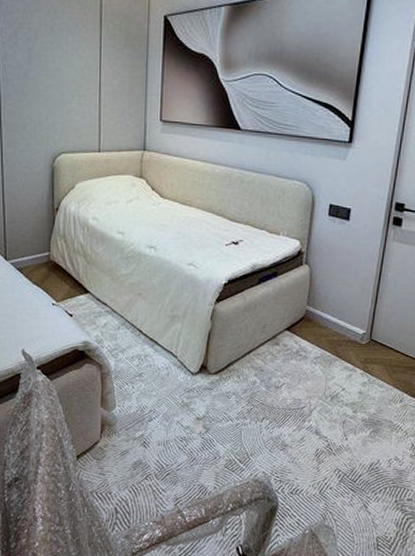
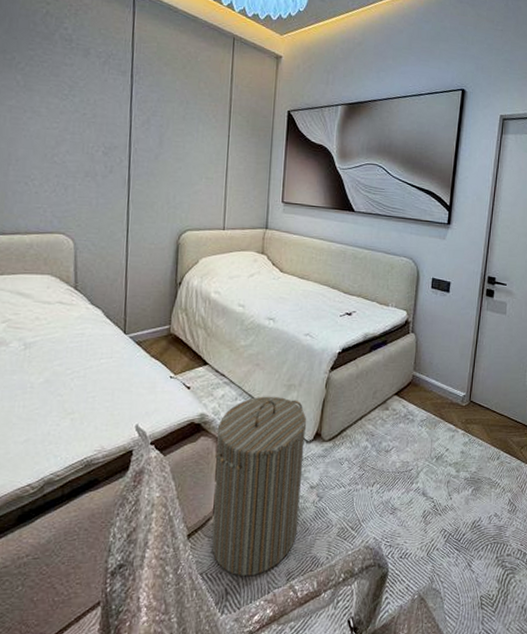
laundry hamper: none [100,326,192,498] -> present [212,396,307,576]

